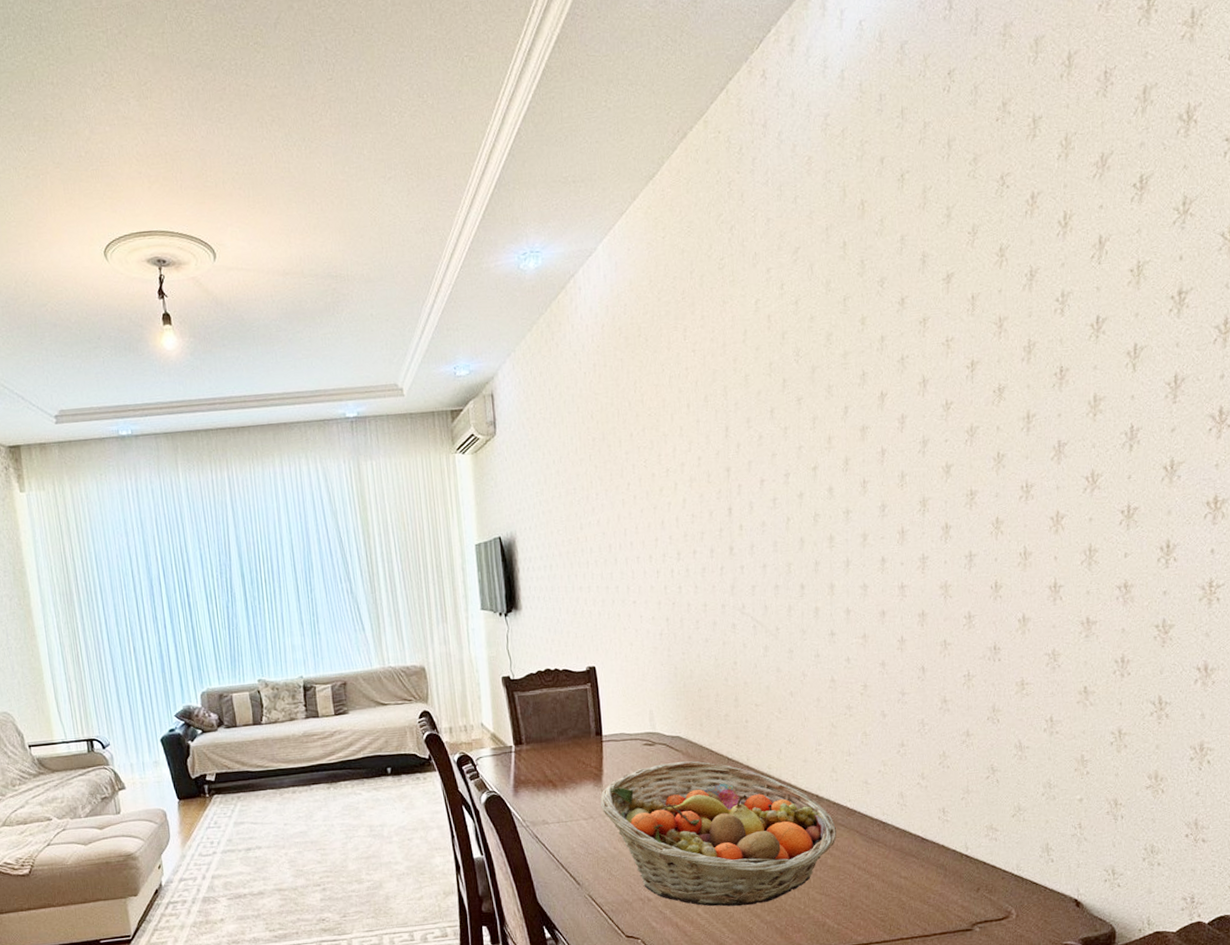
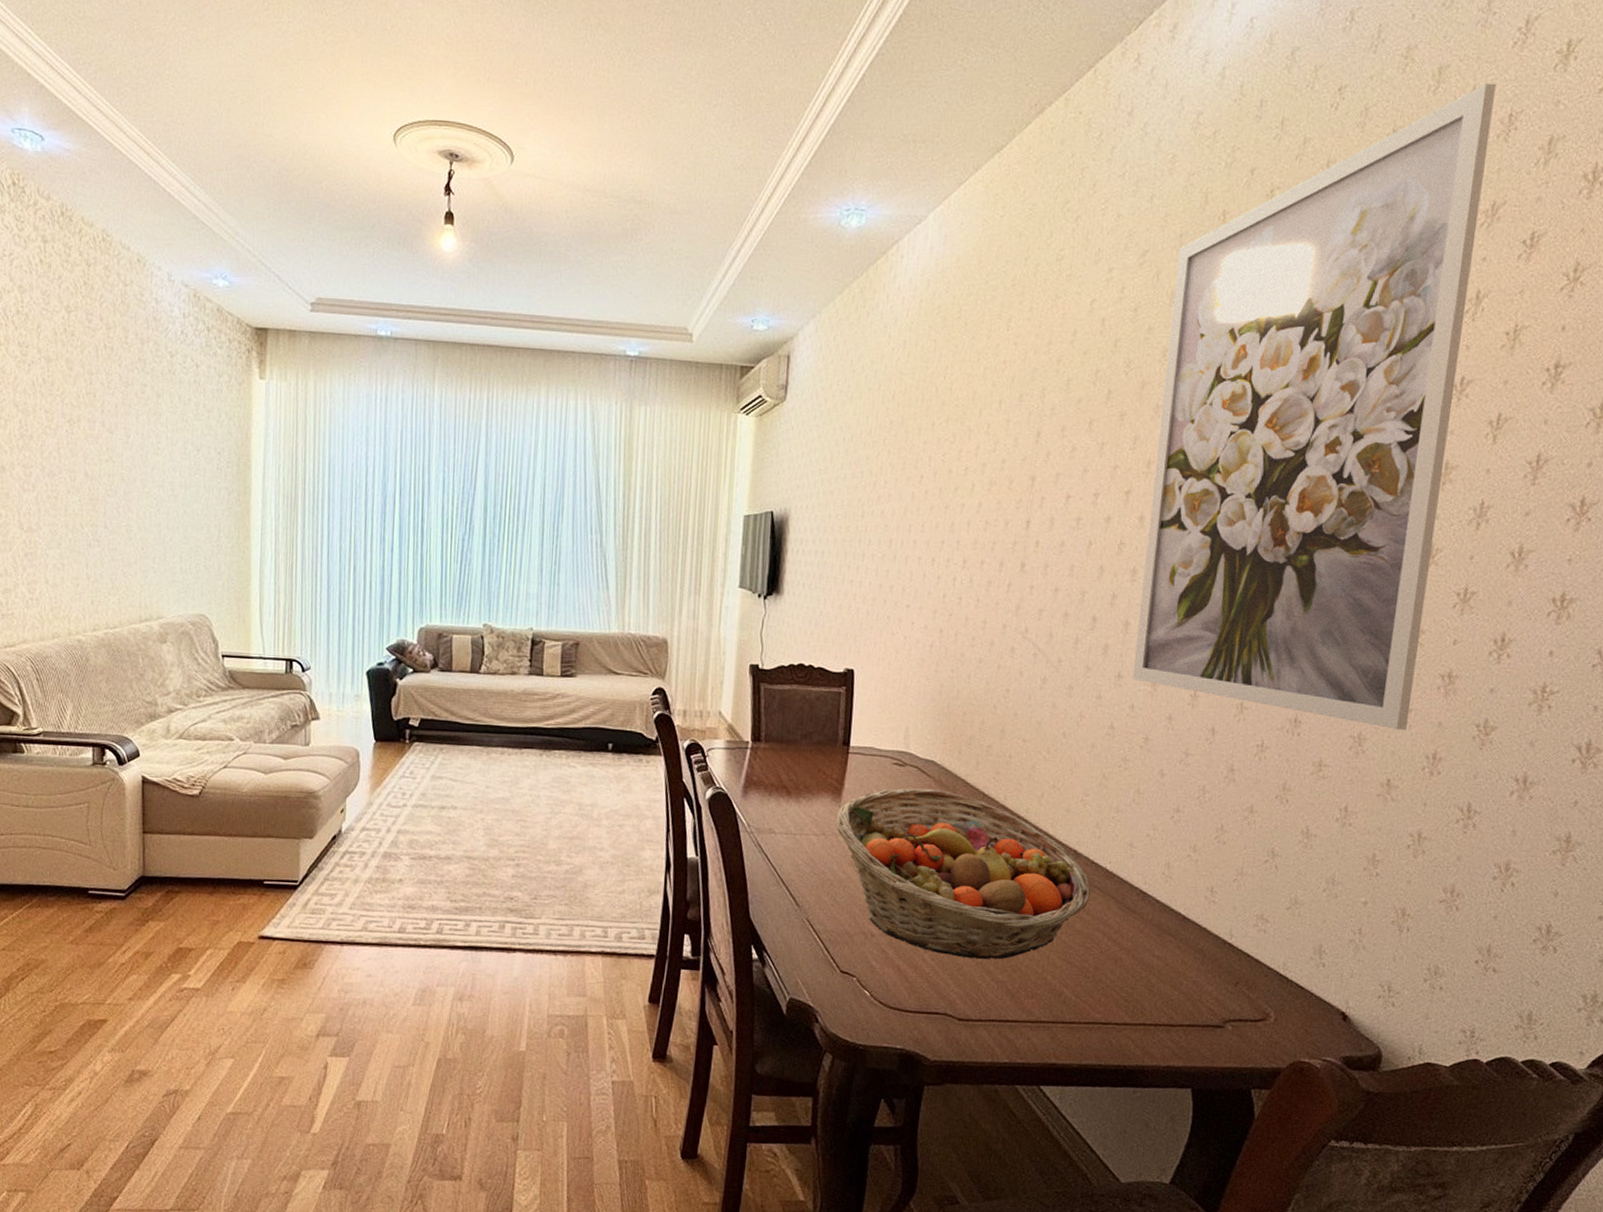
wall art: none [827,45,1095,642] -> present [1132,83,1496,731]

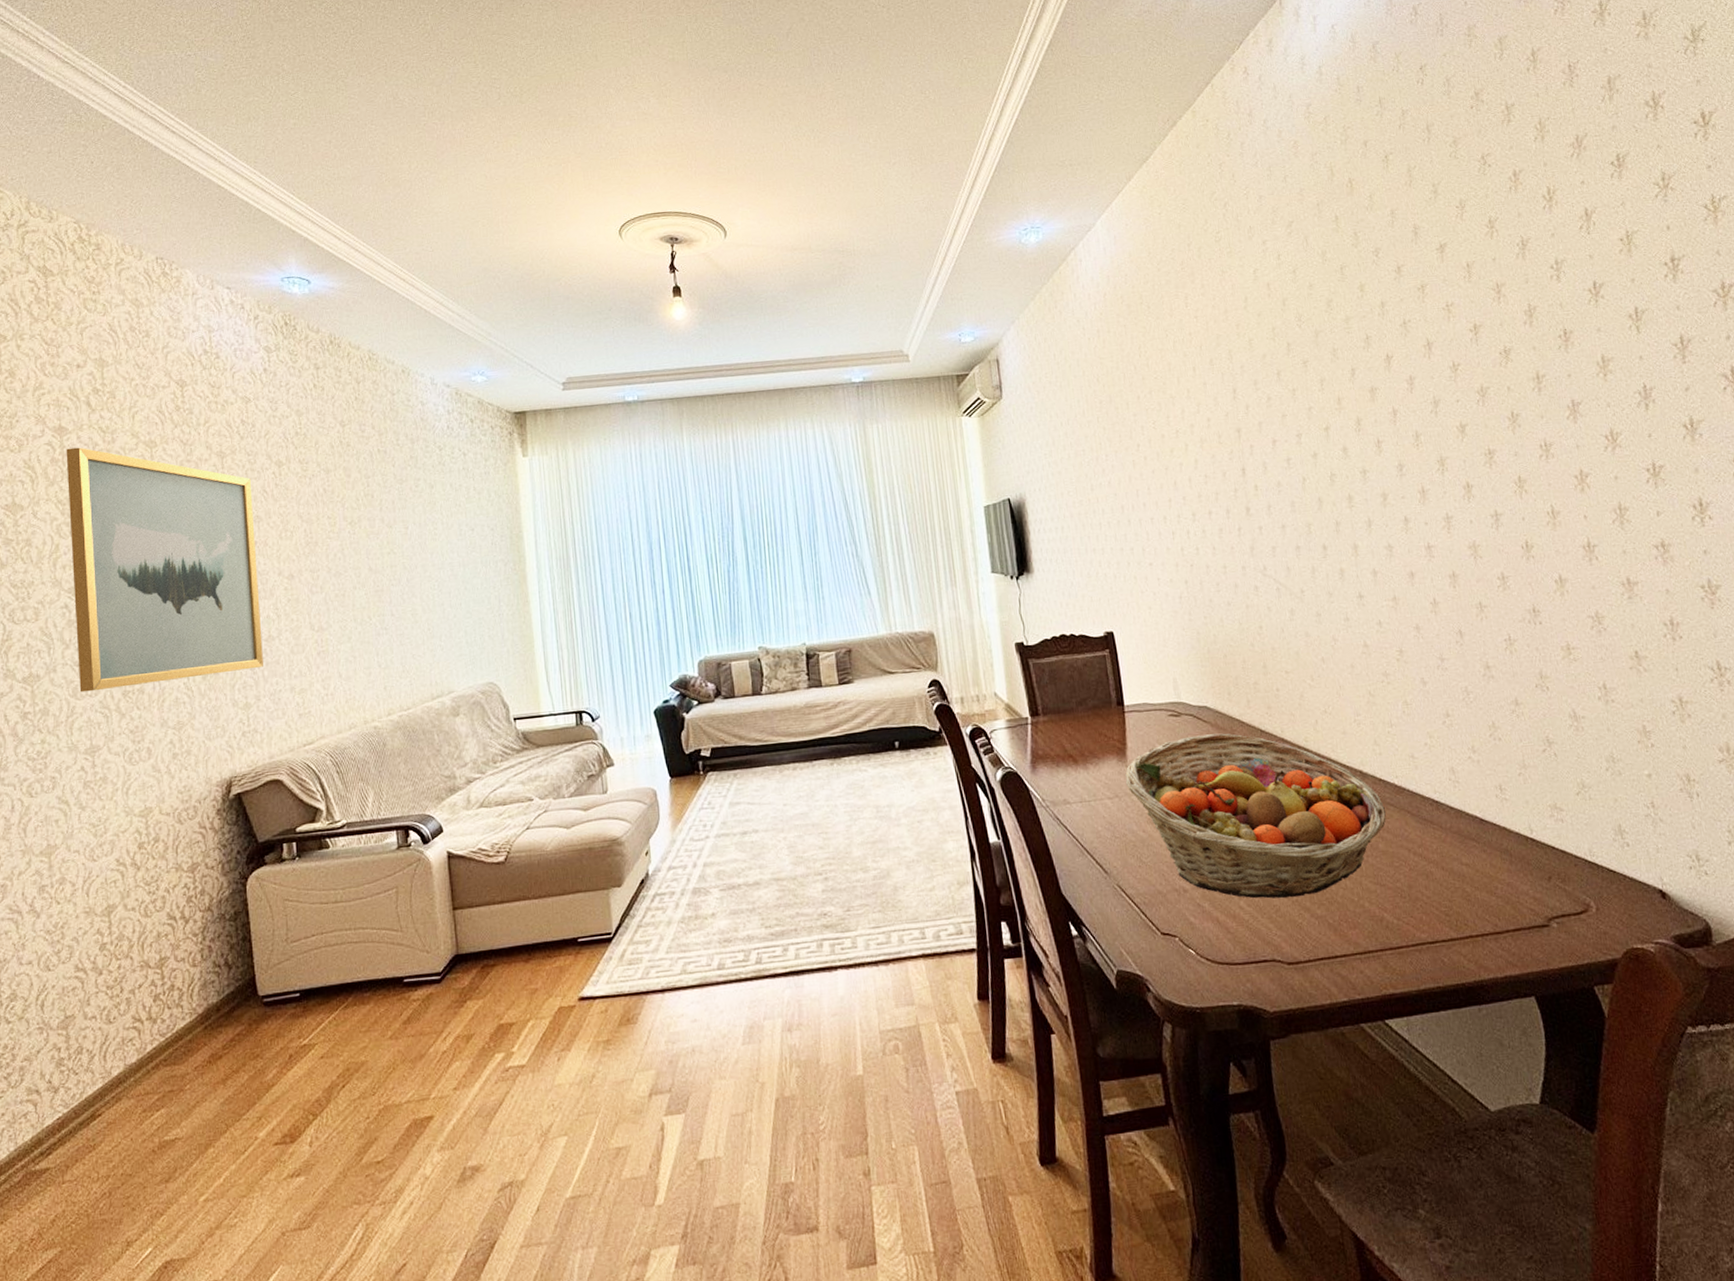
wall art: present [1132,83,1496,731] -> none [1319,43,1638,604]

